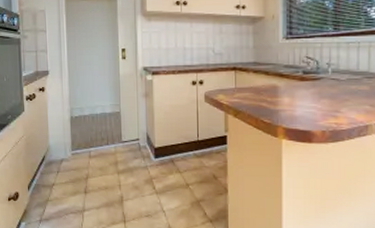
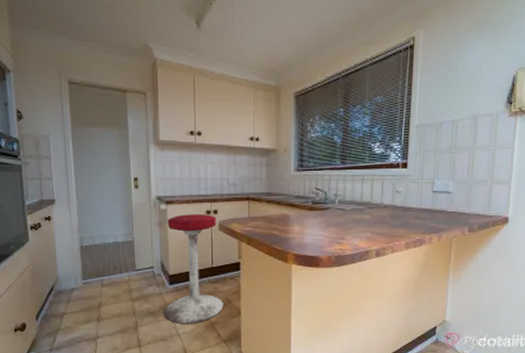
stool: none [149,85,210,200] -> present [164,214,224,323]

